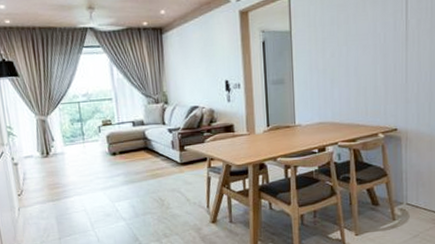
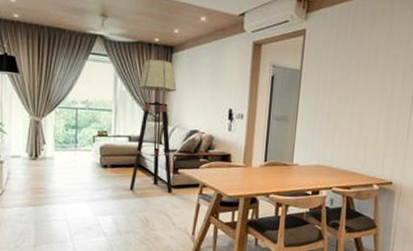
floor lamp: none [134,42,182,174] -> present [129,58,177,192]

